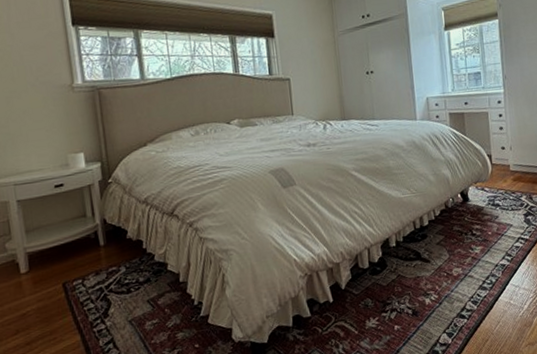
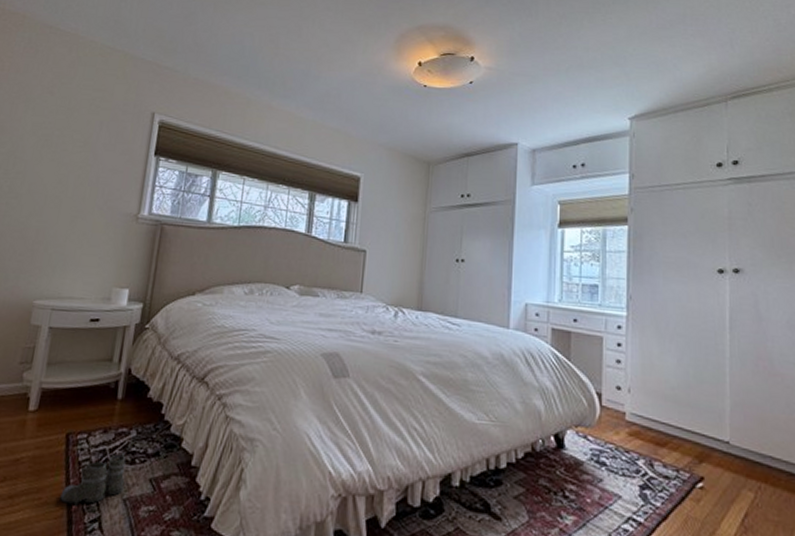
boots: none [72,286,128,337] -> present [60,453,127,506]

